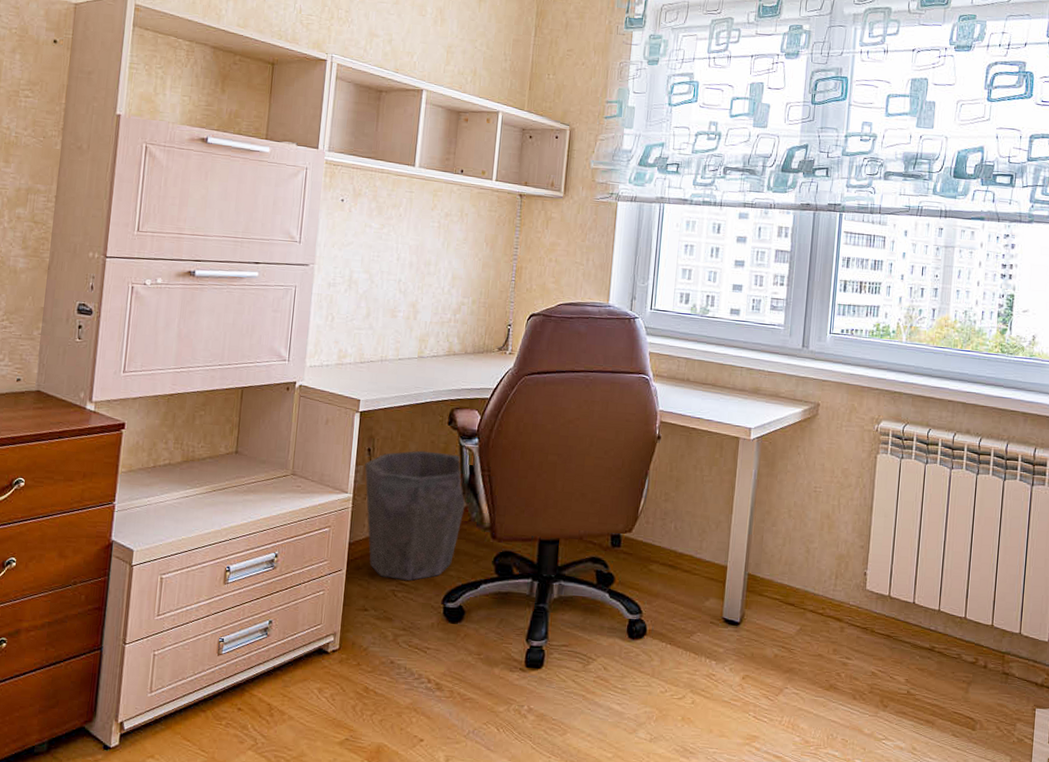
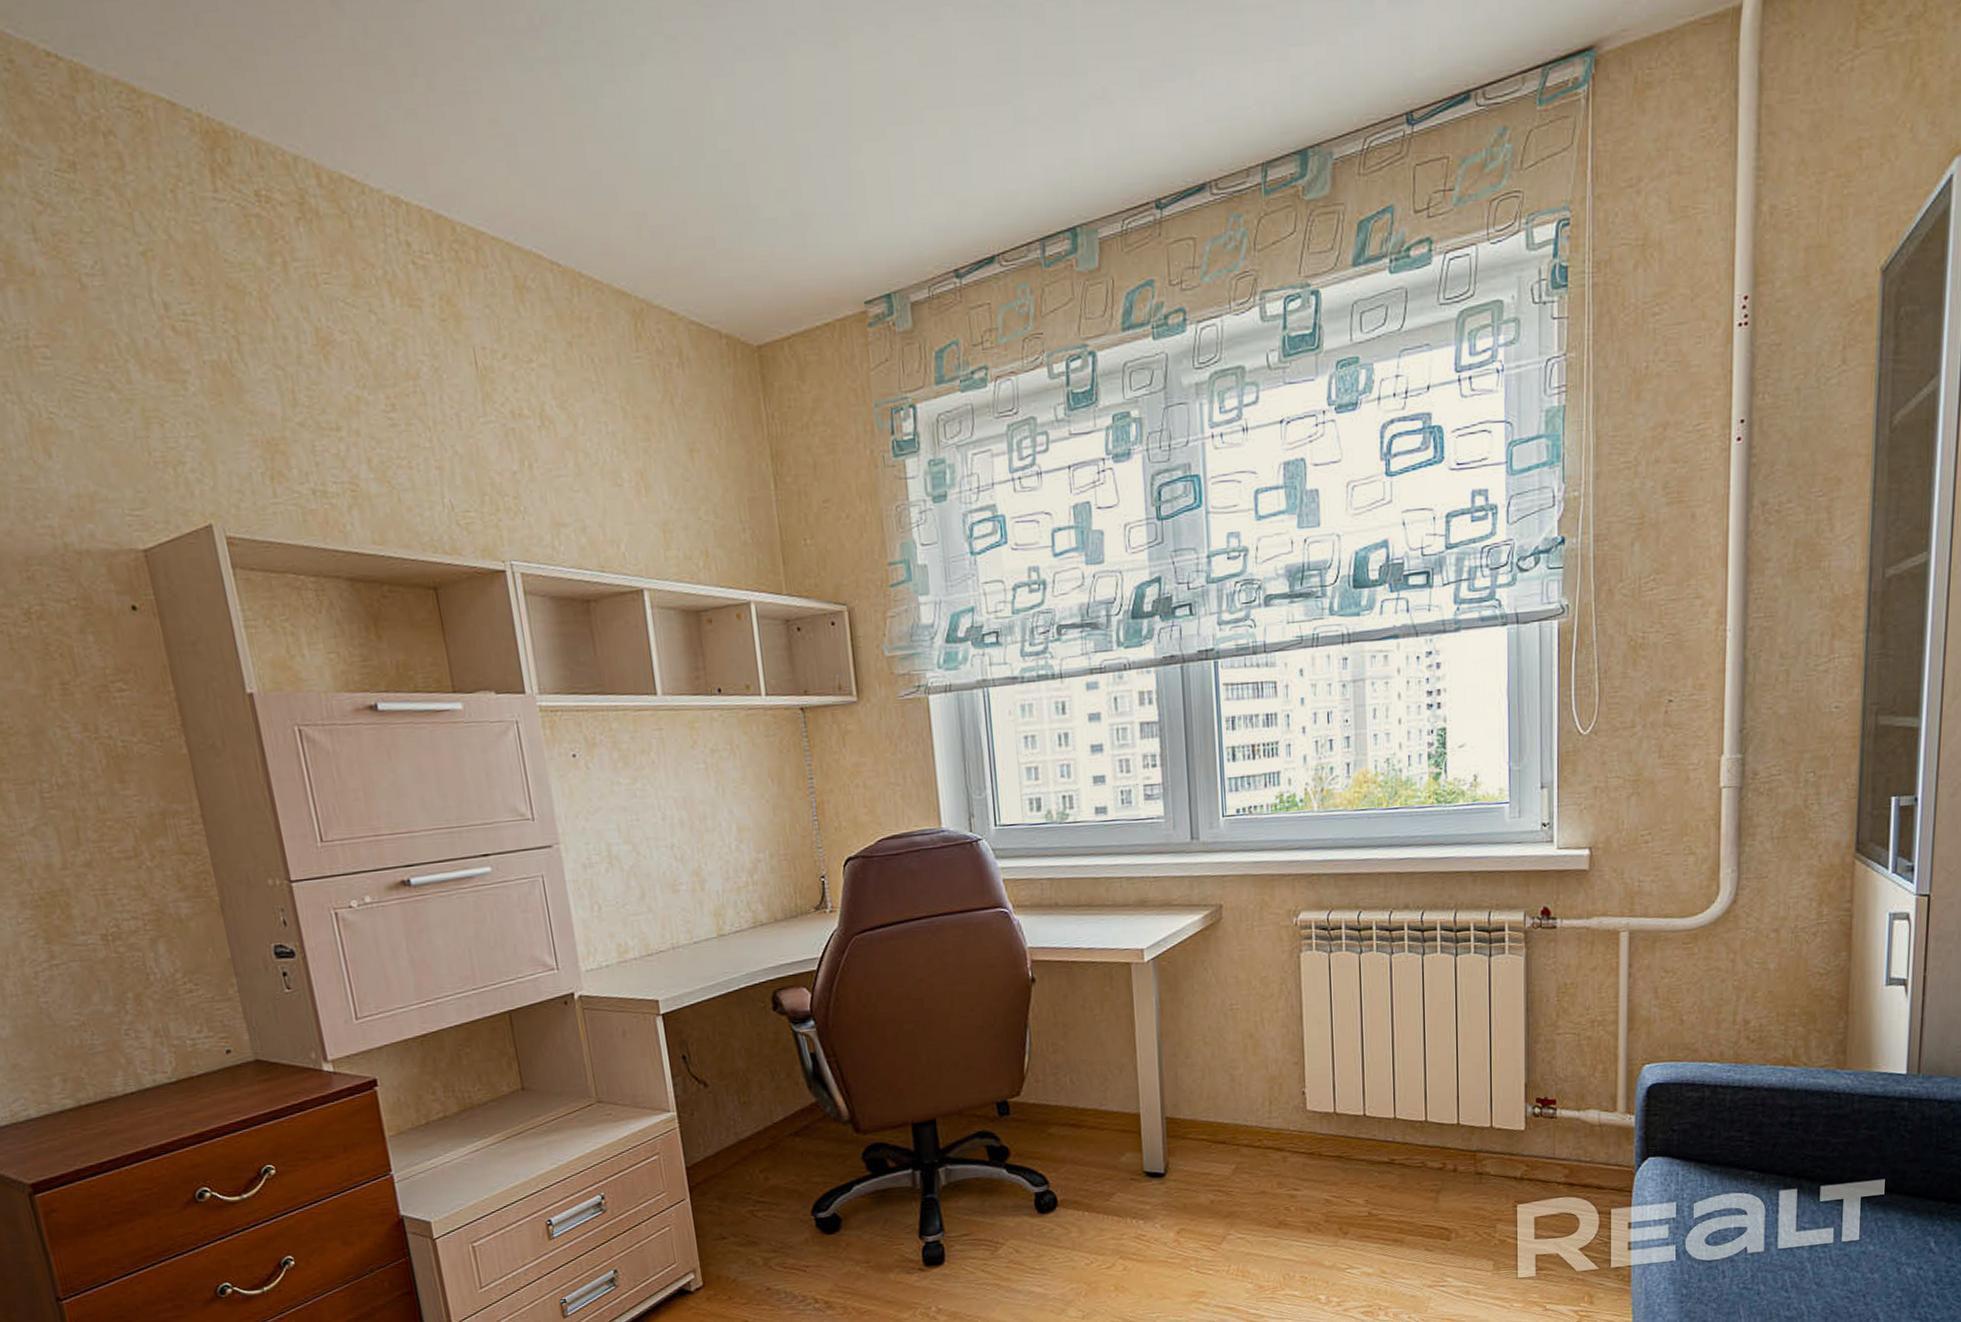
waste bin: present [364,450,467,581] -> none [682,1044,816,1199]

